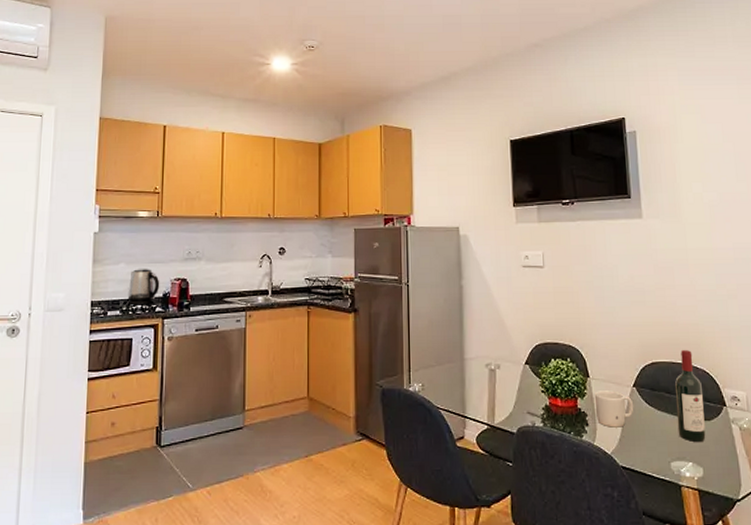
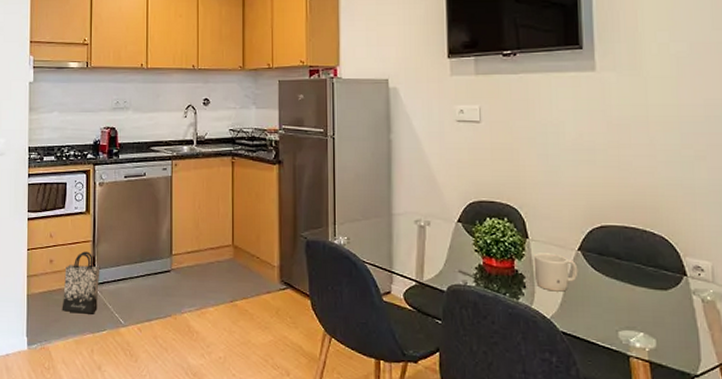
shopping bag: none [123,411,167,480] -> present [62,251,100,314]
kettle: present [127,269,160,306] -> none [61,117,91,152]
wine bottle: present [675,349,706,442] -> none [626,213,661,312]

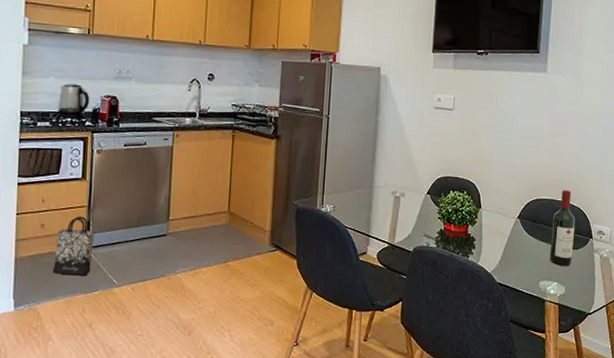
kettle: none [61,117,91,152] -> present [57,84,90,119]
mug: present [533,253,578,292] -> none [483,220,516,251]
wine bottle: none [626,213,661,312] -> present [549,189,575,266]

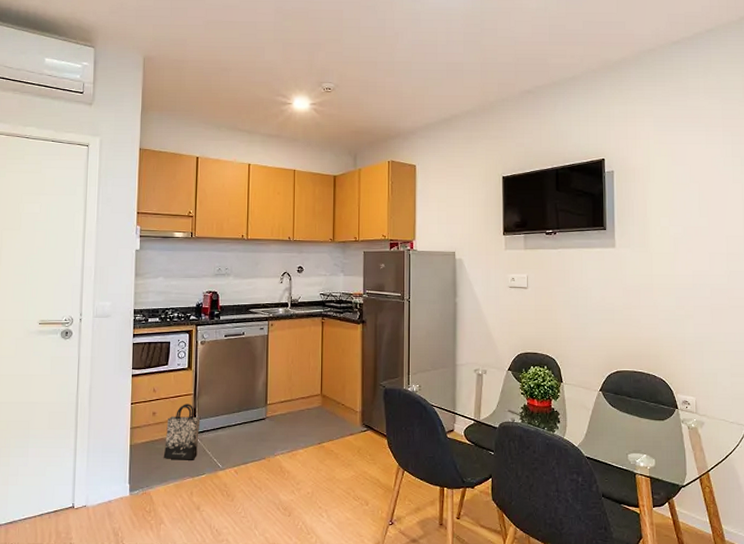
kettle: present [57,84,90,119] -> none [165,282,194,314]
wine bottle: present [549,189,575,266] -> none [635,360,659,437]

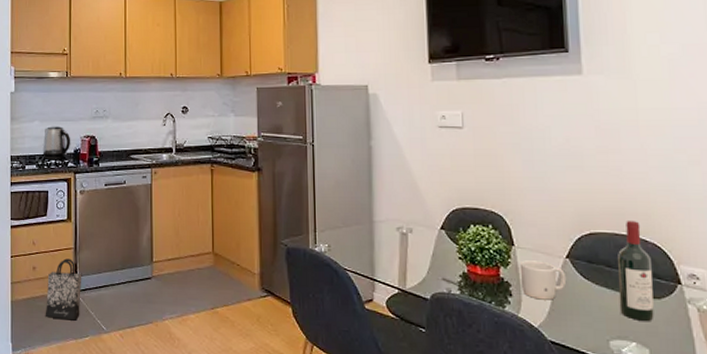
kettle: none [165,282,194,314] -> present [42,126,71,161]
mug: none [566,394,600,425] -> present [519,260,567,300]
wine bottle: none [635,360,659,437] -> present [617,220,654,321]

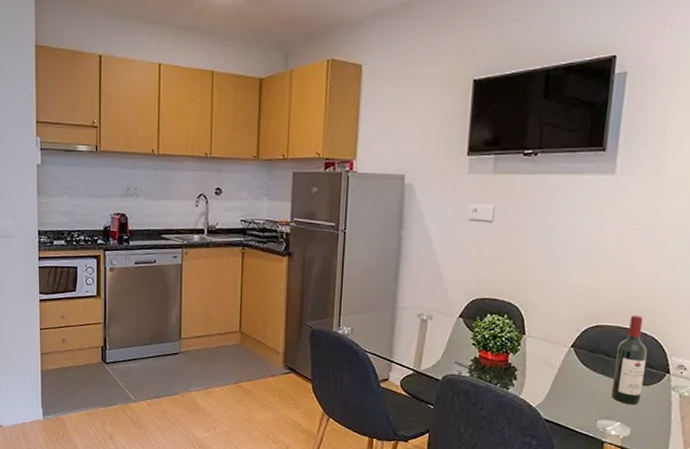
kettle: present [42,126,71,161] -> none [71,202,101,237]
shopping bag: present [45,258,82,321] -> none [74,332,111,390]
mug: present [519,260,567,300] -> none [526,348,569,384]

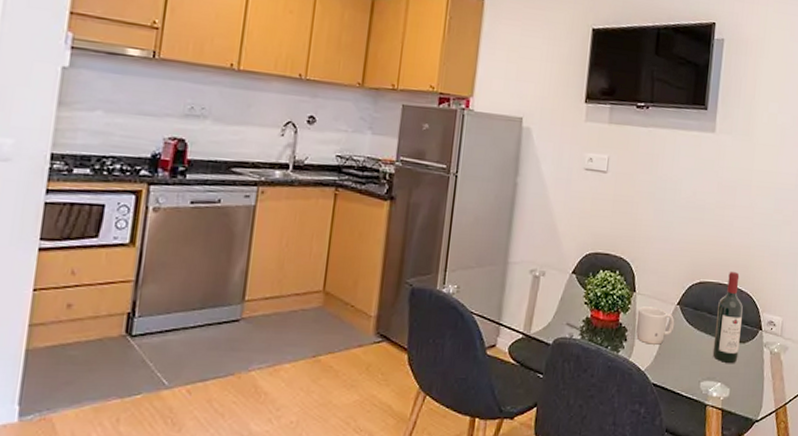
mug: none [526,348,569,384] -> present [636,306,675,345]

